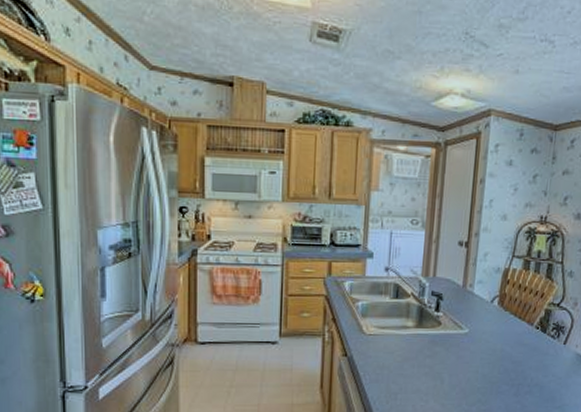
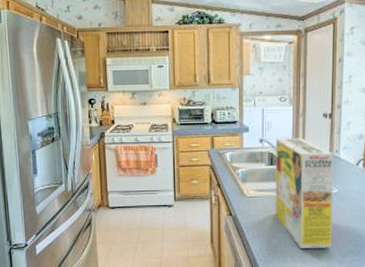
cereal box: none [397,267,468,396] -> present [275,138,334,248]

